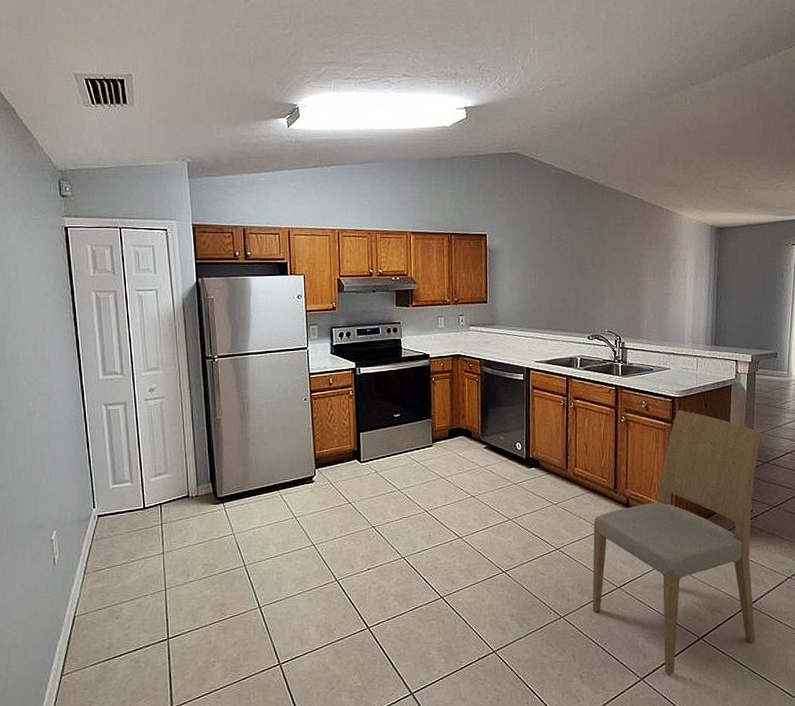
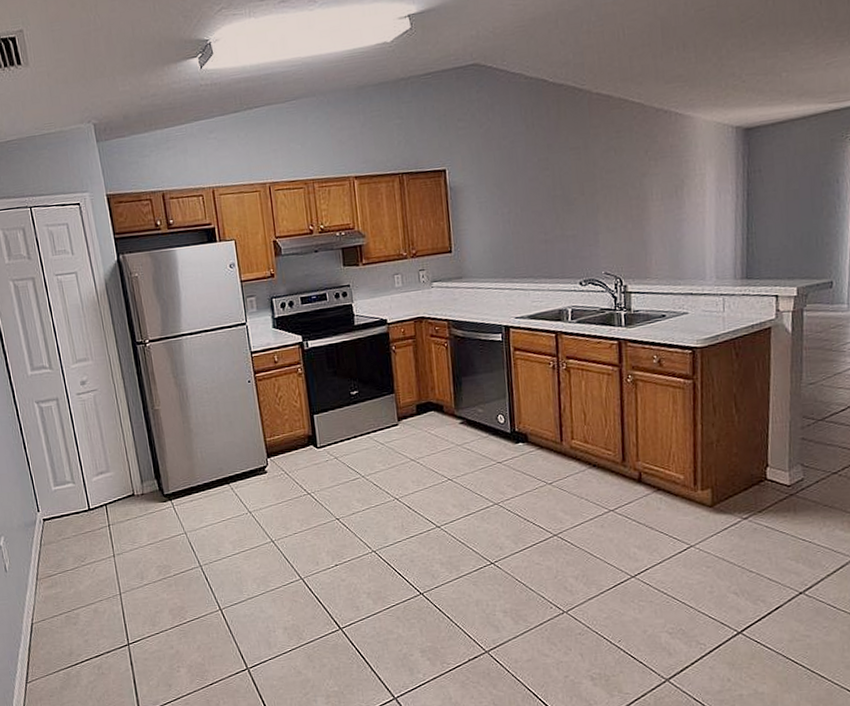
dining chair: present [592,410,761,675] -> none [598,362,813,675]

